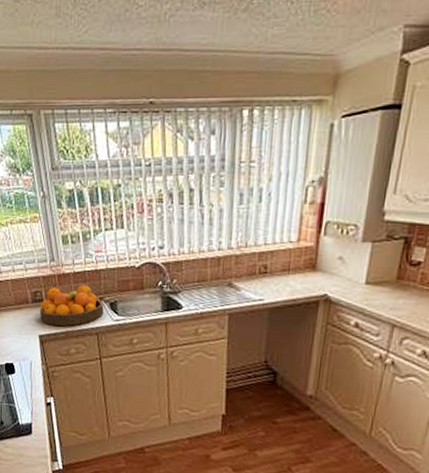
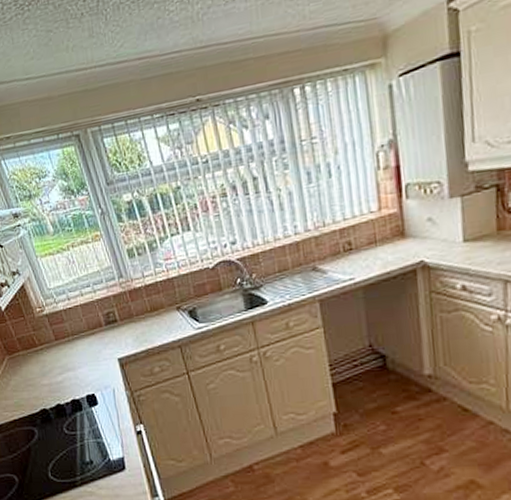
fruit bowl: present [39,285,104,326] -> none [114,296,183,346]

